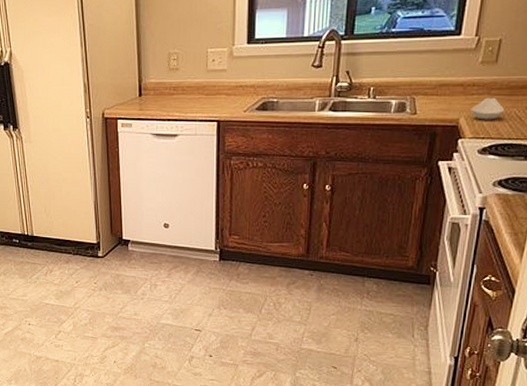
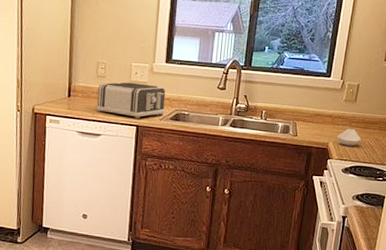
toaster: none [171,71,250,113] -> present [96,82,166,119]

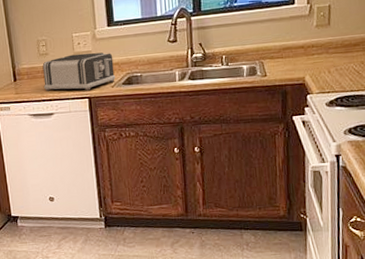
spoon rest: present [337,128,361,146] -> none [314,55,344,77]

